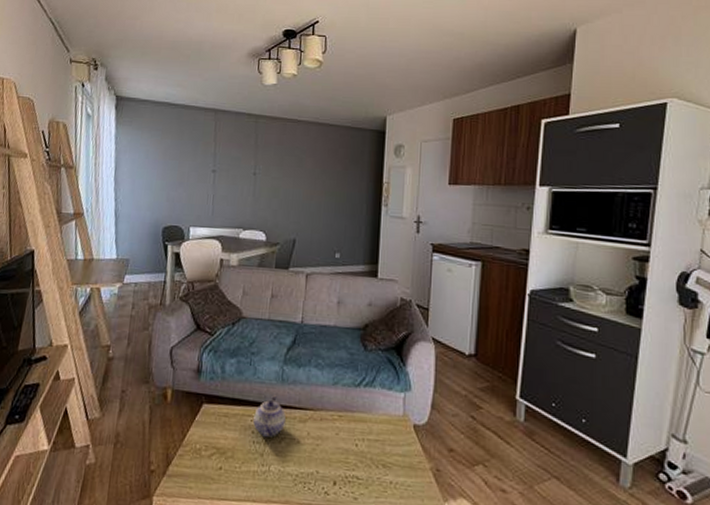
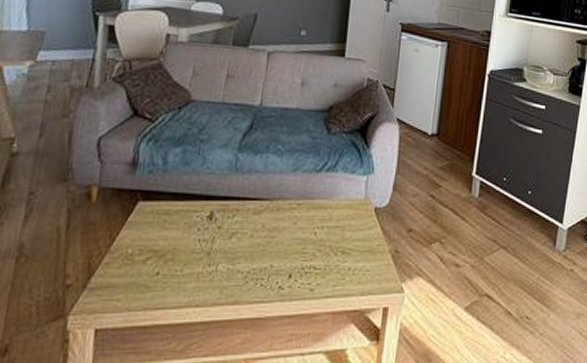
teapot: present [253,395,286,438] -> none [200,186,238,235]

